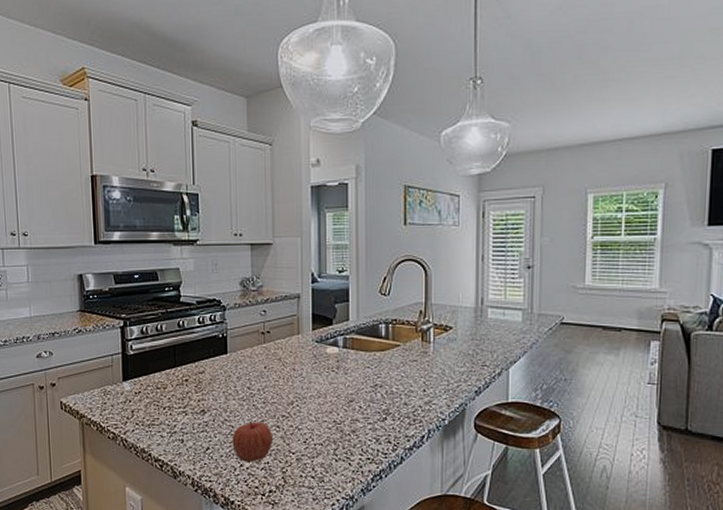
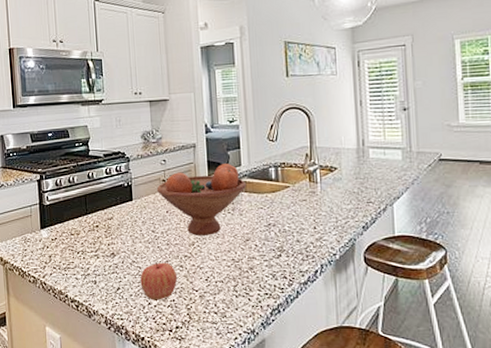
fruit bowl: none [254,318,354,395] -> present [156,164,247,236]

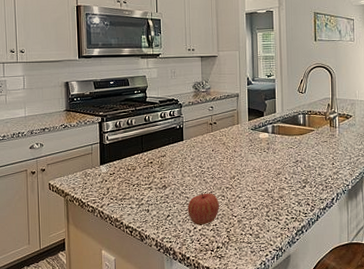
fruit bowl: present [156,164,247,236] -> none [204,111,280,170]

